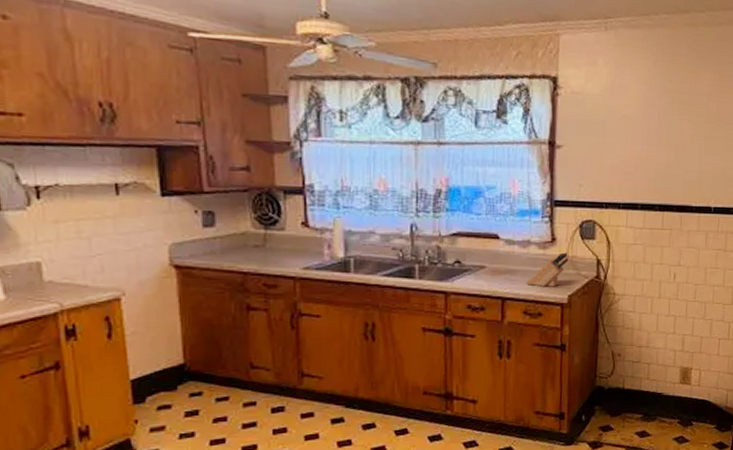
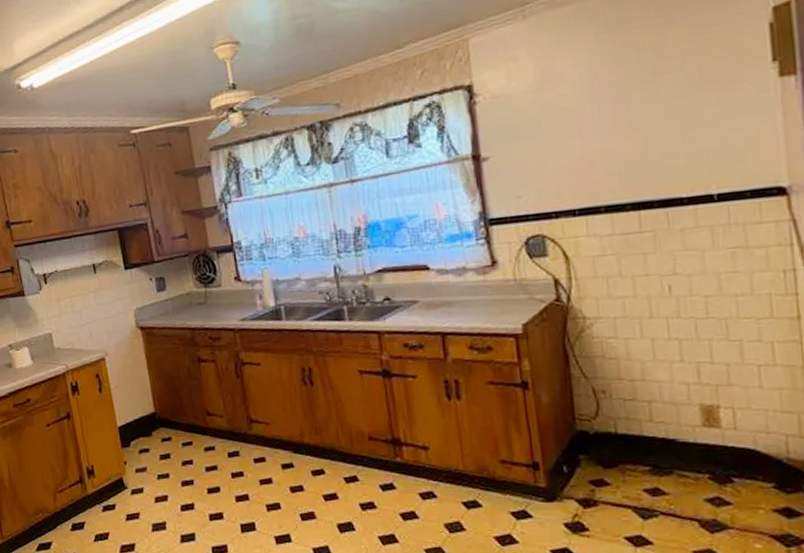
knife block: present [526,252,569,287] -> none [467,275,517,317]

